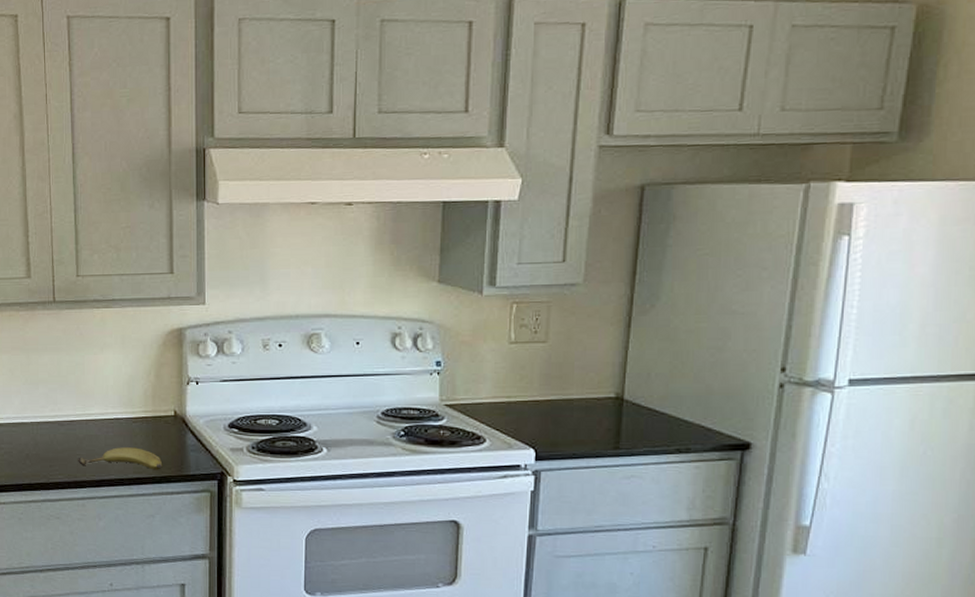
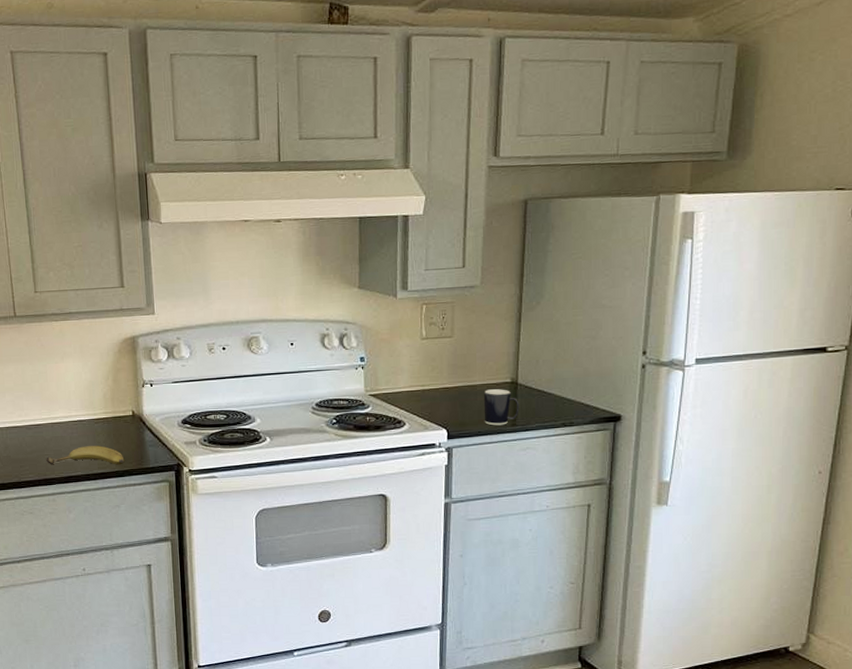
mug: none [580,405,625,448] -> present [483,389,520,426]

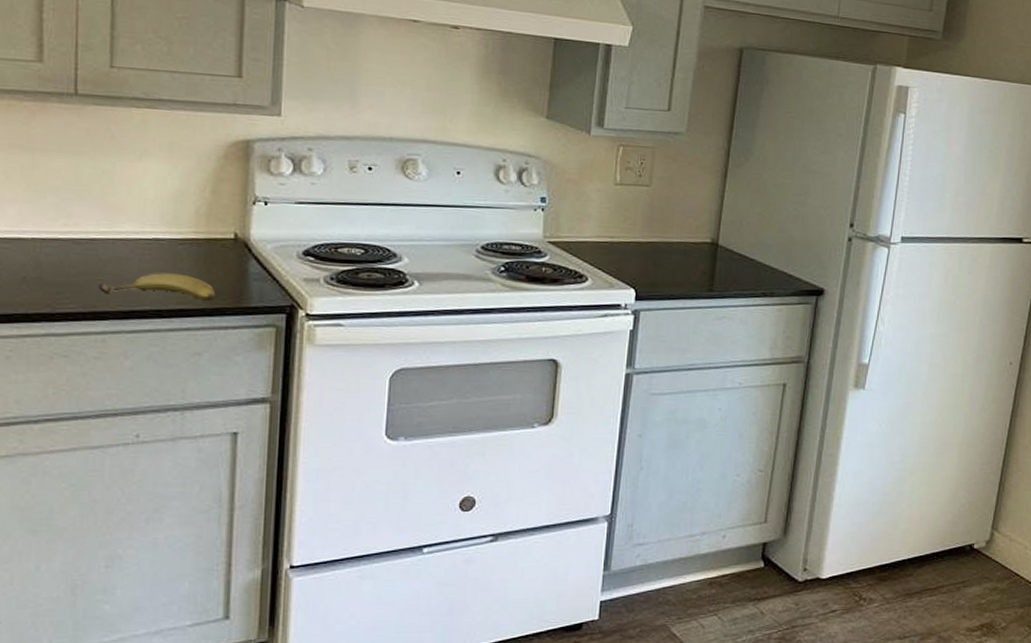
mug: present [483,389,520,426] -> none [678,248,718,290]

